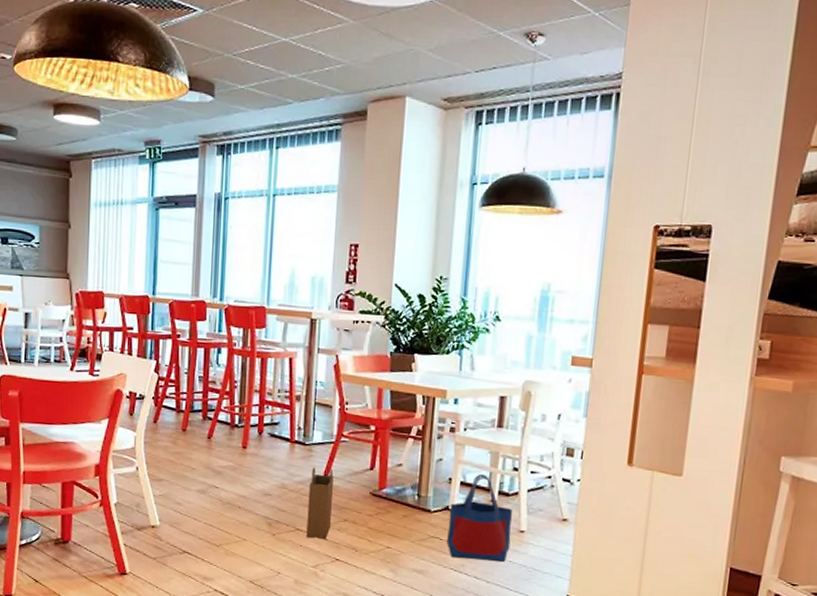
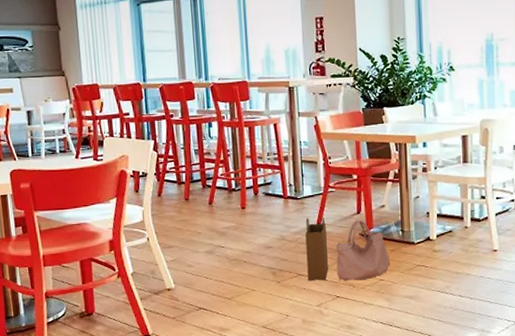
handbag: none [339,476,401,545] -> present [335,220,391,281]
tote bag: present [447,474,512,563] -> none [431,205,487,282]

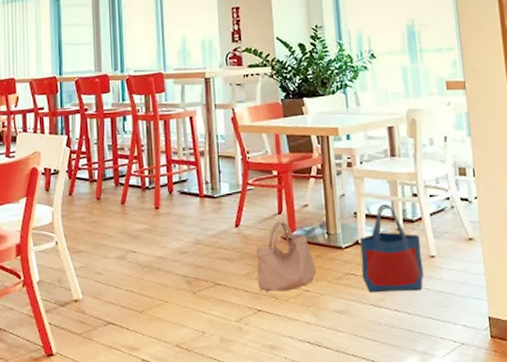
shopping bag: present [305,217,328,281] -> none [223,218,248,292]
tote bag: none [431,205,487,282] -> present [359,204,424,293]

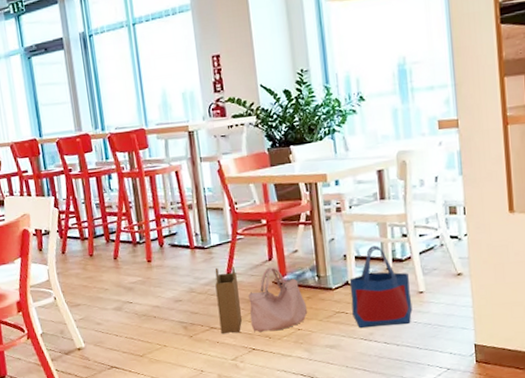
shopping bag: none [223,218,248,292] -> present [215,266,242,334]

